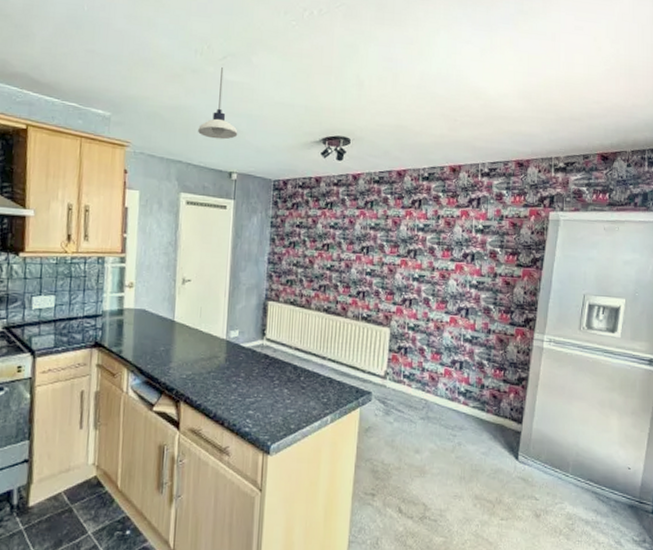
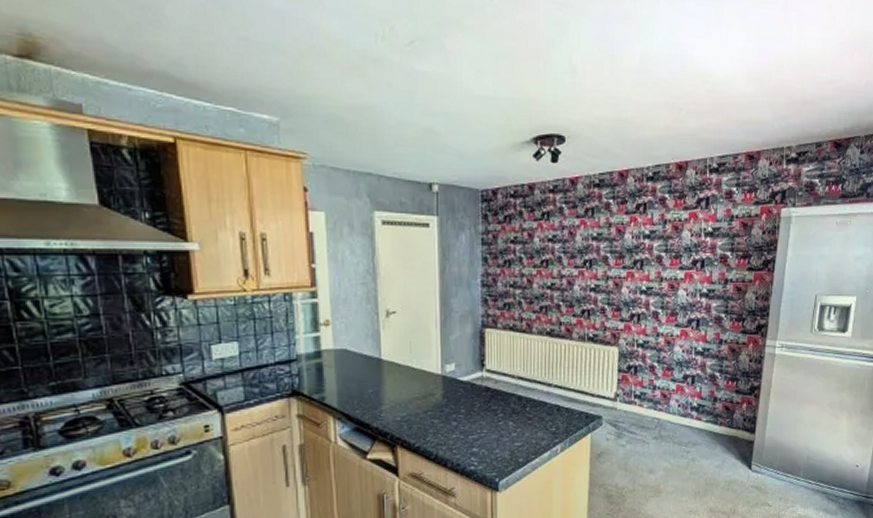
pendant light: present [198,67,238,140] -> none [388,55,435,145]

